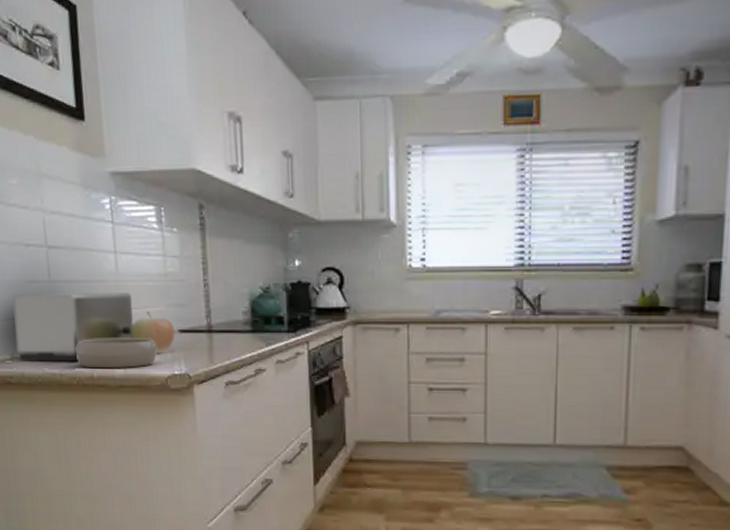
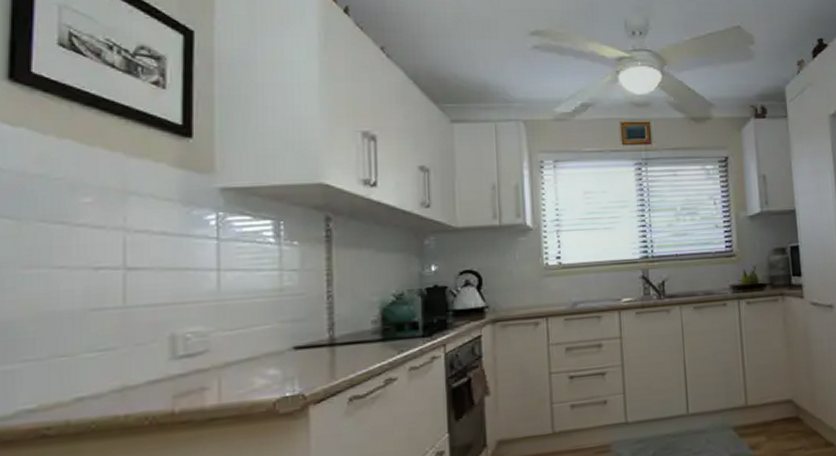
toaster: present [12,293,133,362] -> none [62,312,235,406]
bowl: present [75,337,158,369] -> none [150,359,265,403]
fruit: present [130,311,175,353] -> none [230,330,289,375]

